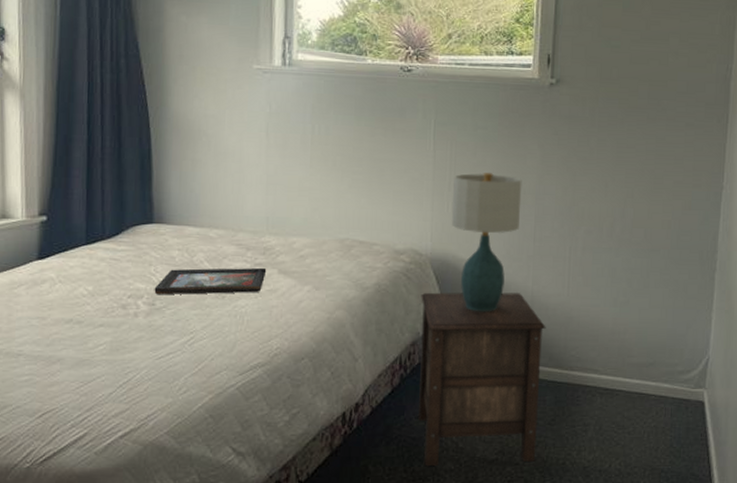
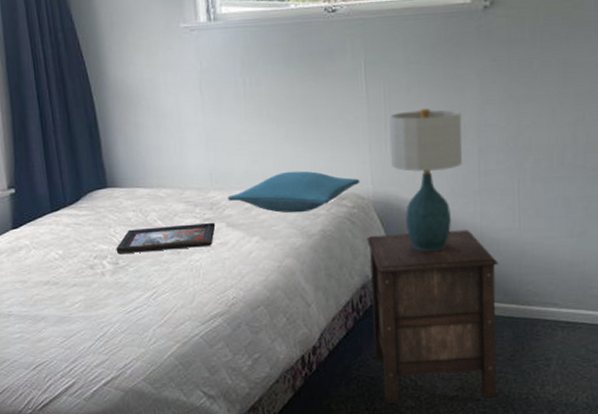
pillow: none [282,222,420,265] -> present [227,171,360,213]

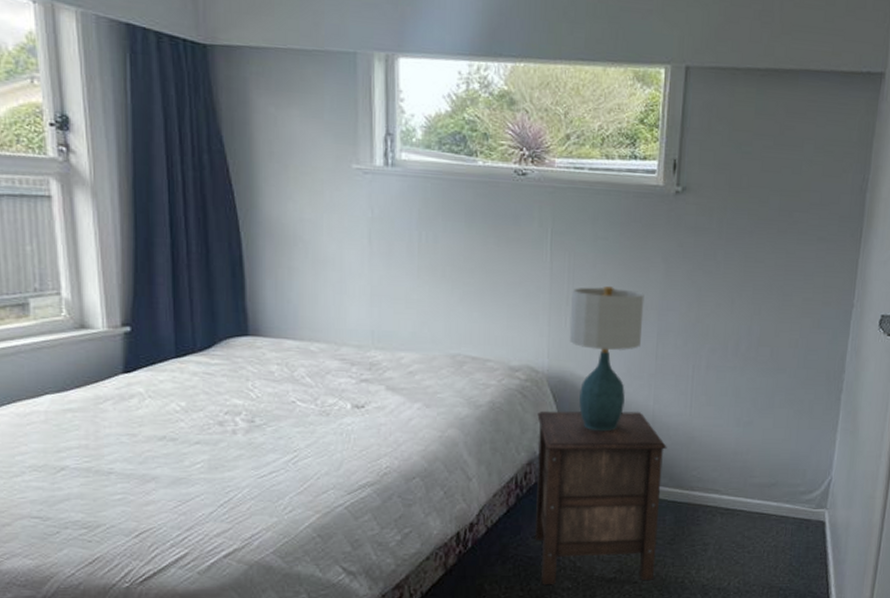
decorative tray: present [116,222,216,255] -> none [253,383,373,412]
pillow: present [227,171,360,213] -> none [390,336,536,382]

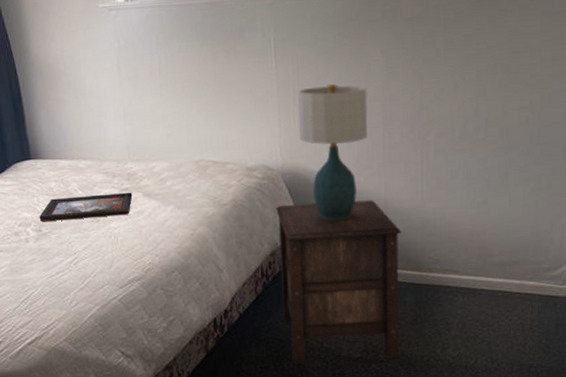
decorative tray: none [253,383,373,412] -> present [39,192,133,222]

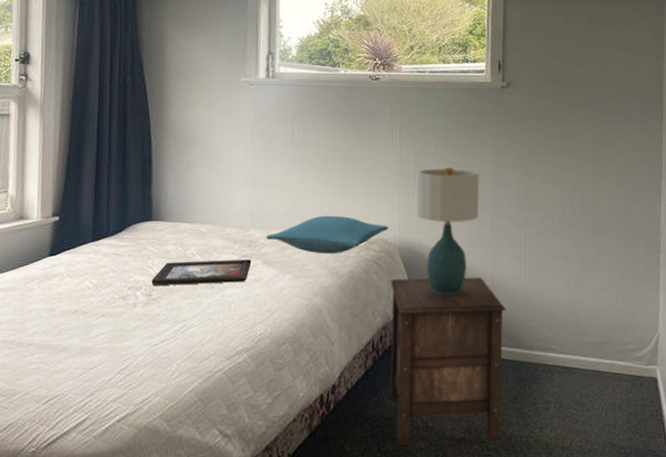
pillow: none [144,143,270,184] -> present [266,215,388,254]

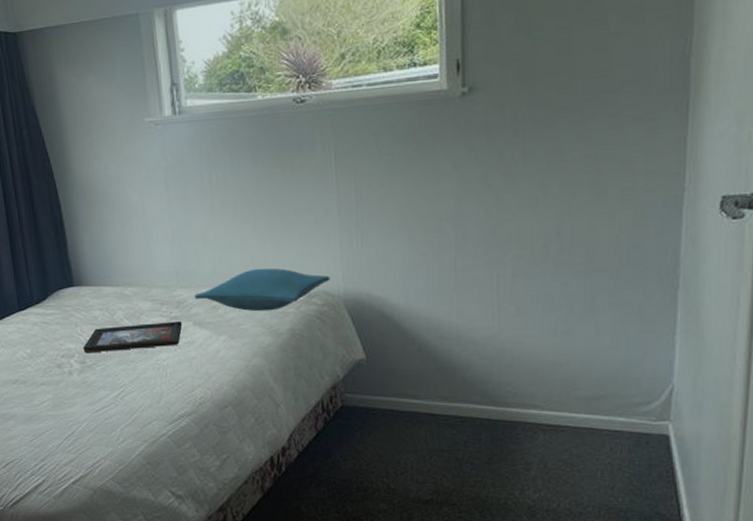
nightstand: present [390,277,506,446] -> none [337,328,476,507]
table lamp: present [416,168,480,296] -> none [361,202,438,351]

